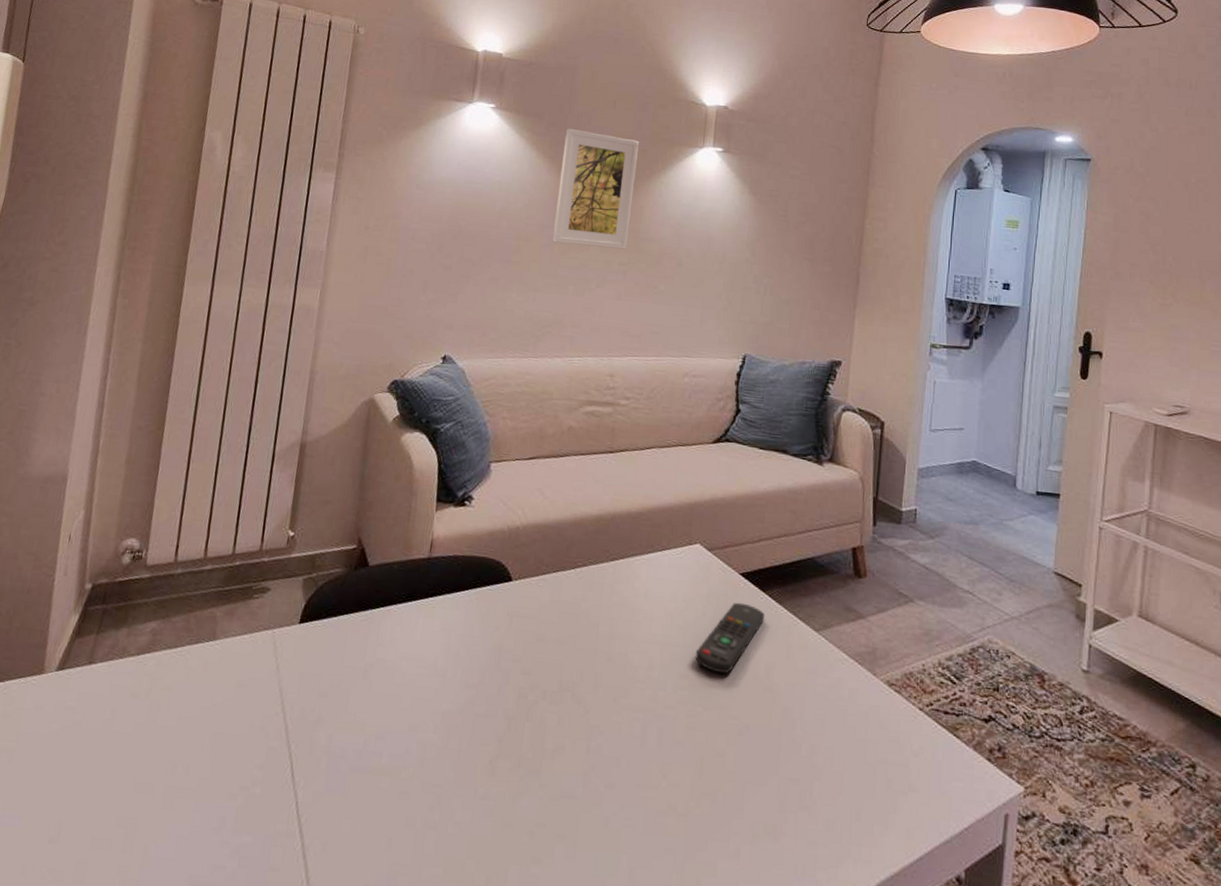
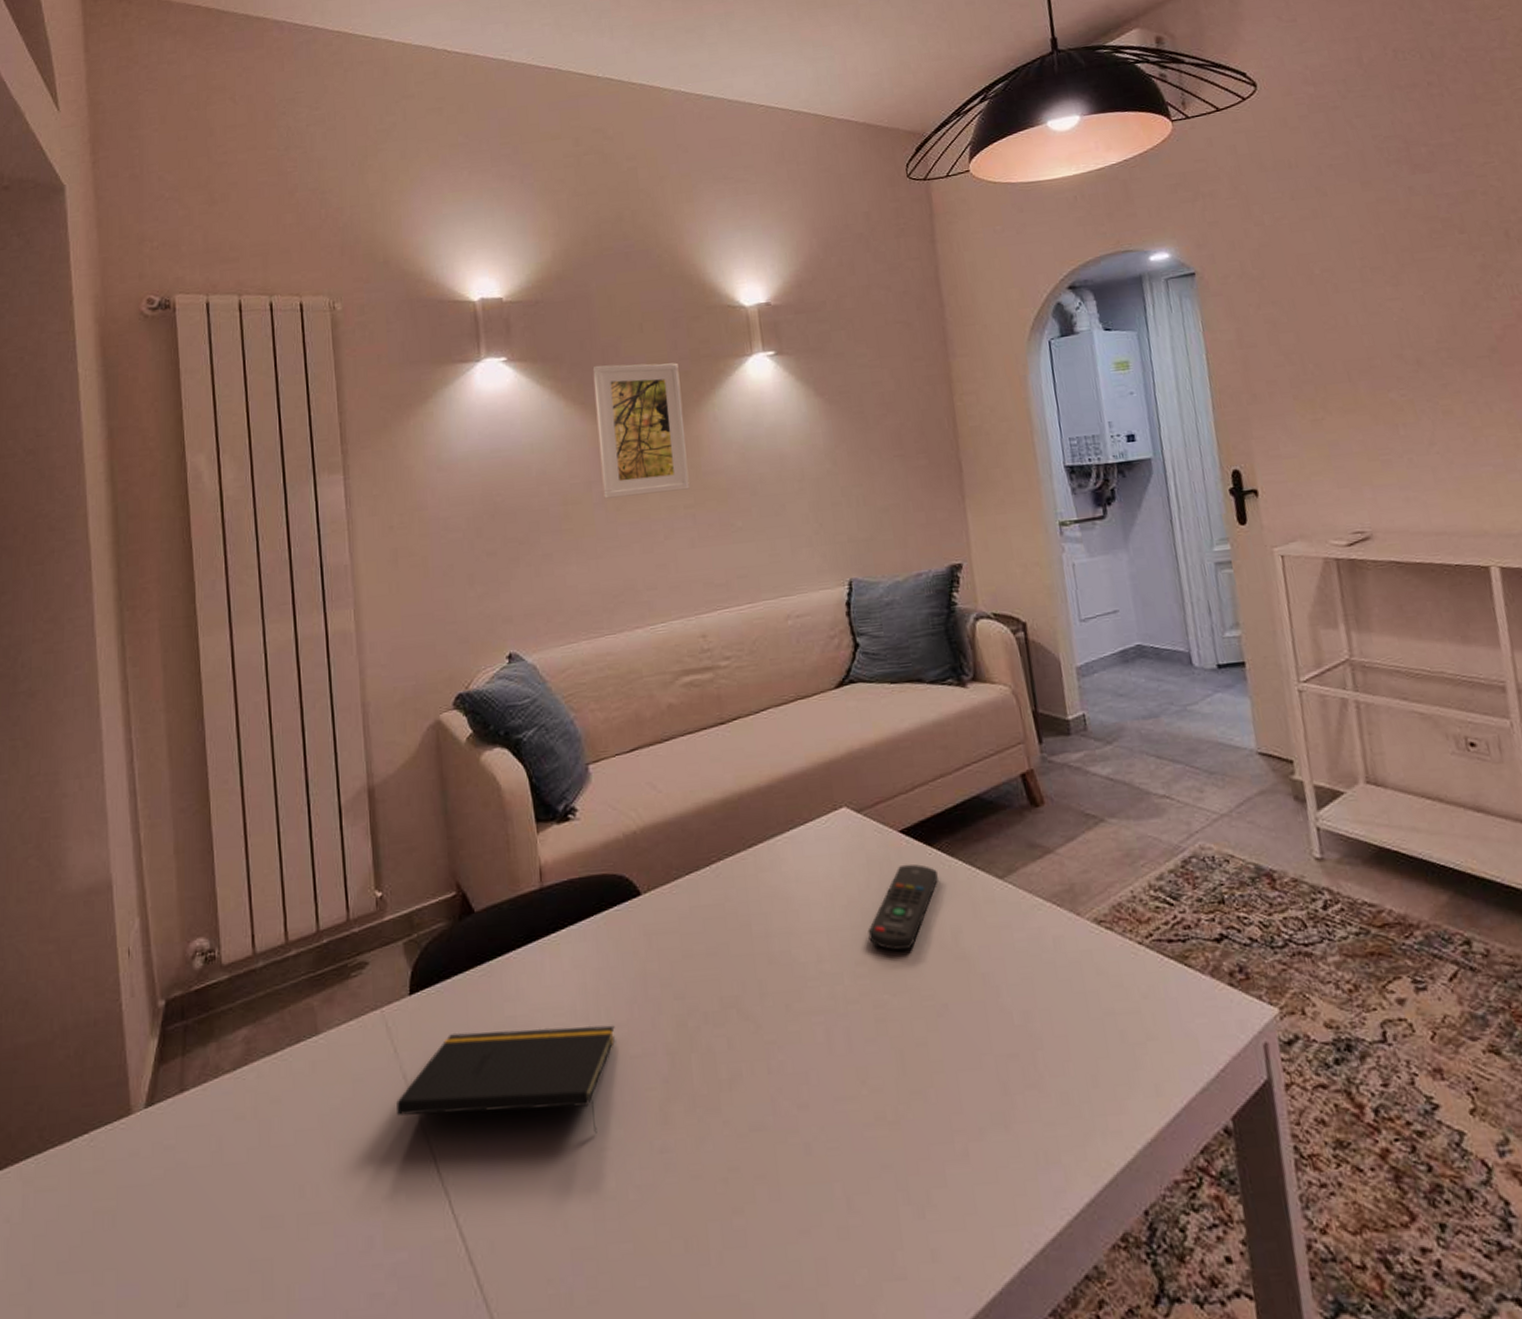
notepad: none [268,662,466,771] -> present [396,1025,616,1133]

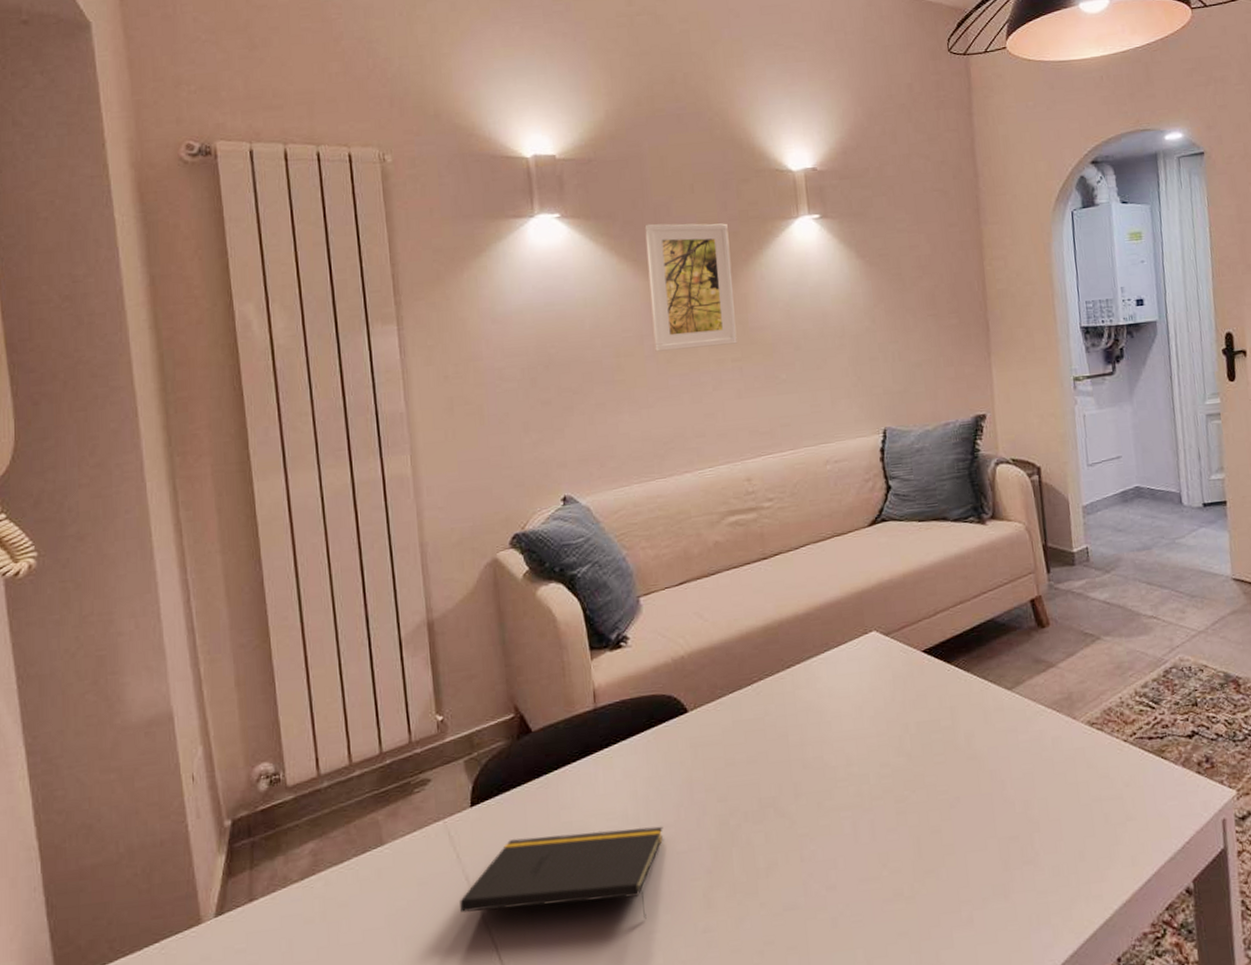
remote control: present [868,864,938,951] -> none [892,679,955,754]

